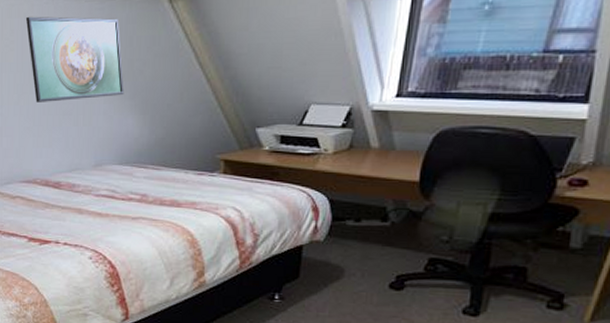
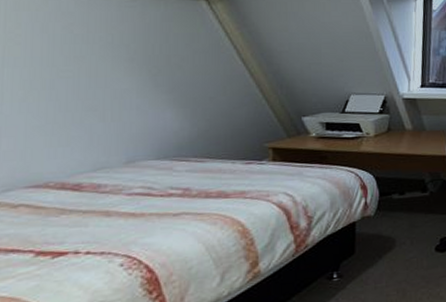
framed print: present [25,16,124,102] -> none [37,10,161,99]

